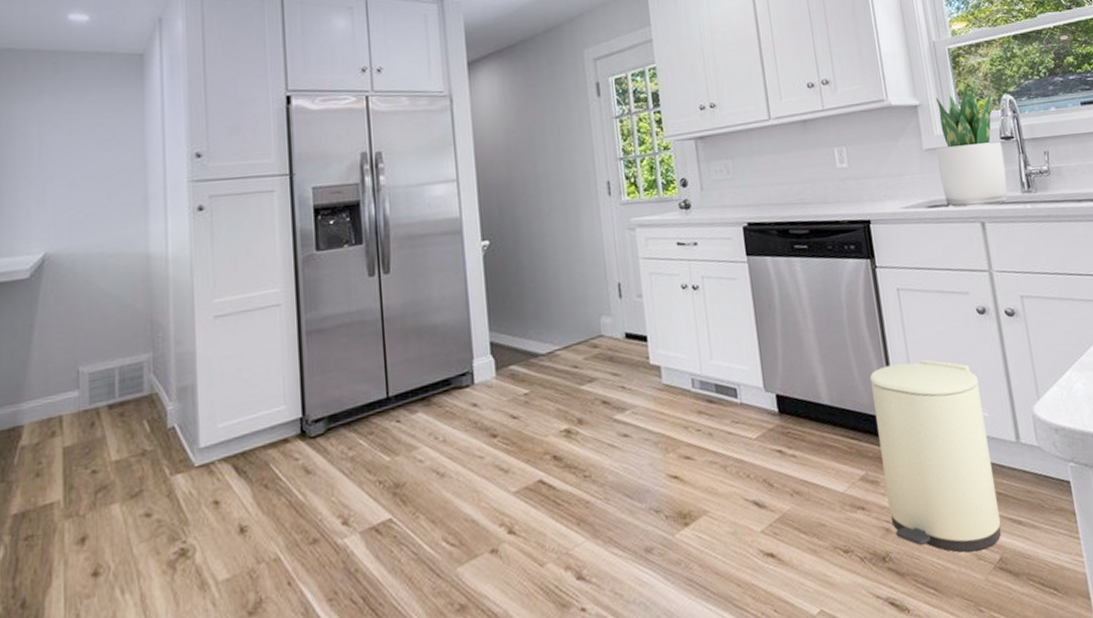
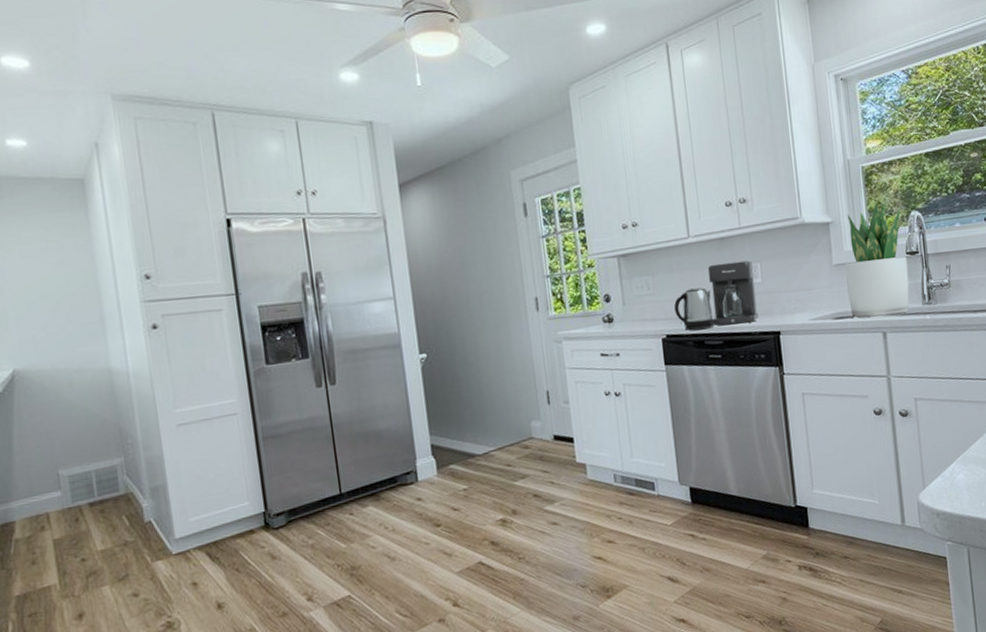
kettle: none [755,171,798,218] -> present [673,287,714,330]
coffee maker: none [790,144,847,213] -> present [707,260,759,326]
pedal bin: present [869,359,1002,553] -> none [774,455,884,617]

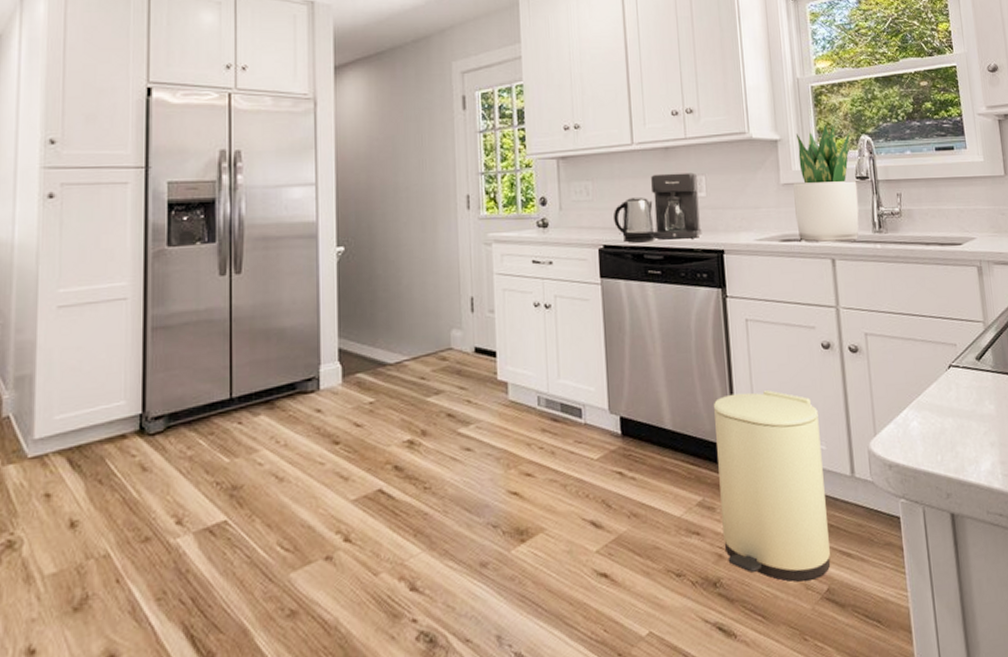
pedal bin: none [774,455,884,617] -> present [713,390,831,582]

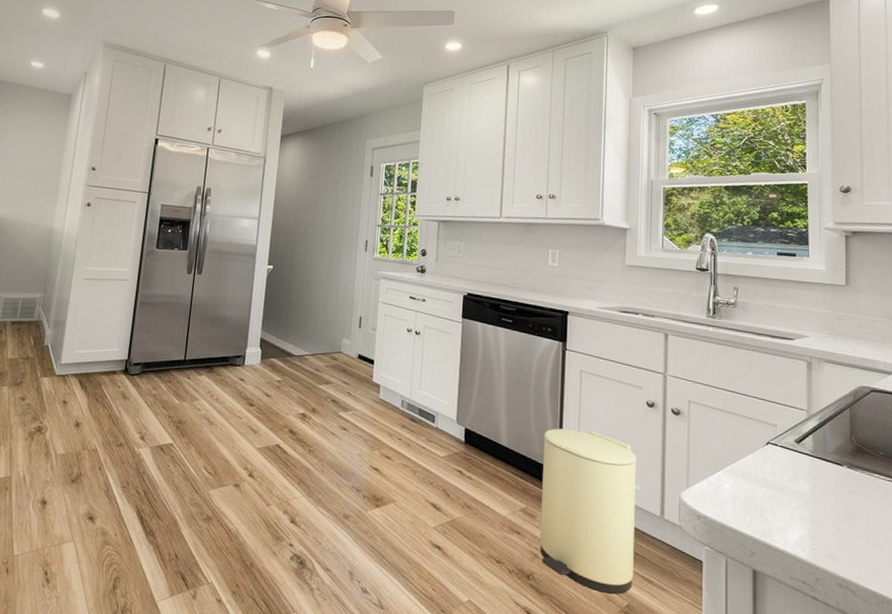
kettle: present [613,196,655,243] -> none [477,259,512,296]
coffee maker: present [650,172,702,239] -> none [508,243,553,299]
planter: present [793,125,859,242] -> none [636,221,697,321]

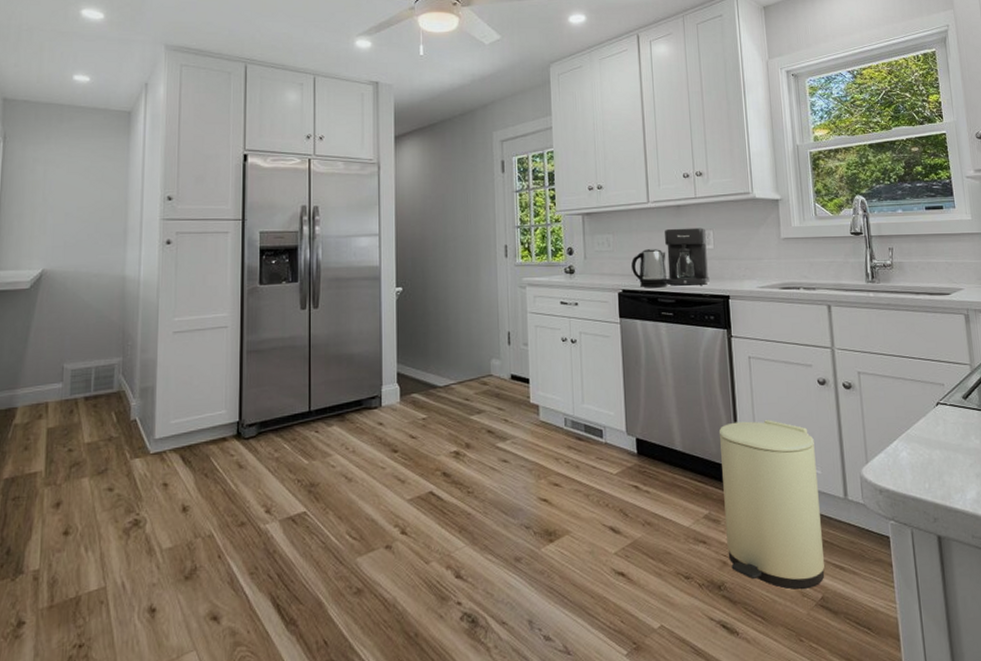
kettle: none [477,259,512,296] -> present [630,248,668,288]
coffee maker: none [508,243,553,299] -> present [664,227,710,285]

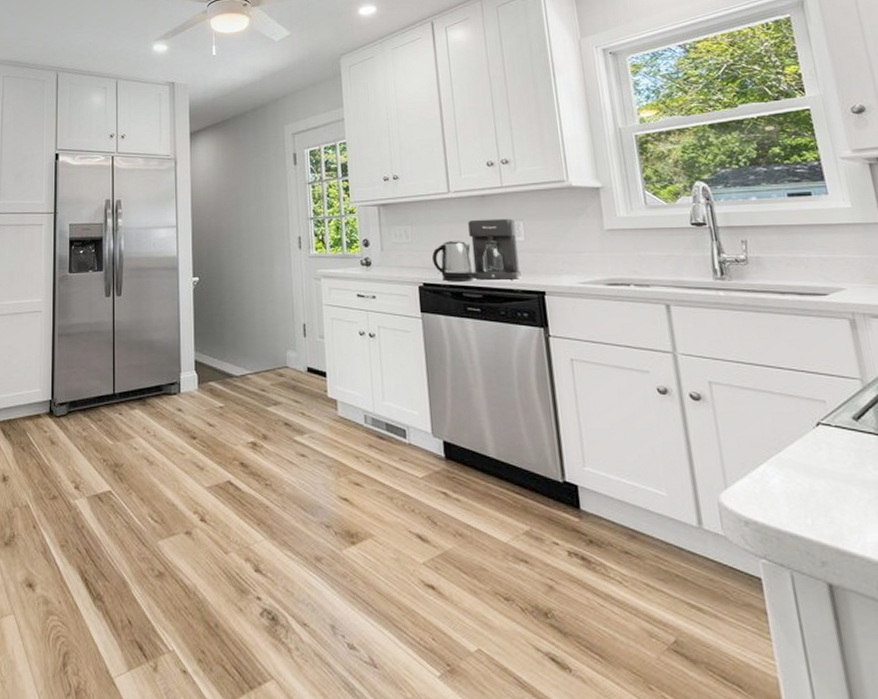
pedal bin: present [718,420,825,589] -> none [538,430,678,628]

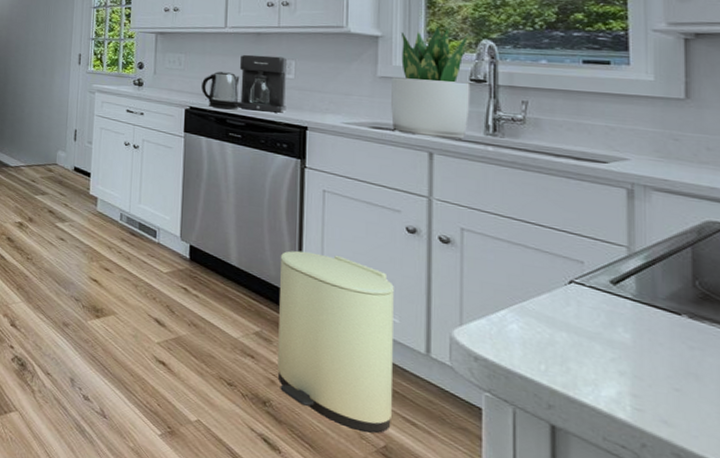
pedal bin: none [538,430,678,628] -> present [277,250,394,433]
planter: none [618,172,697,287] -> present [391,26,471,139]

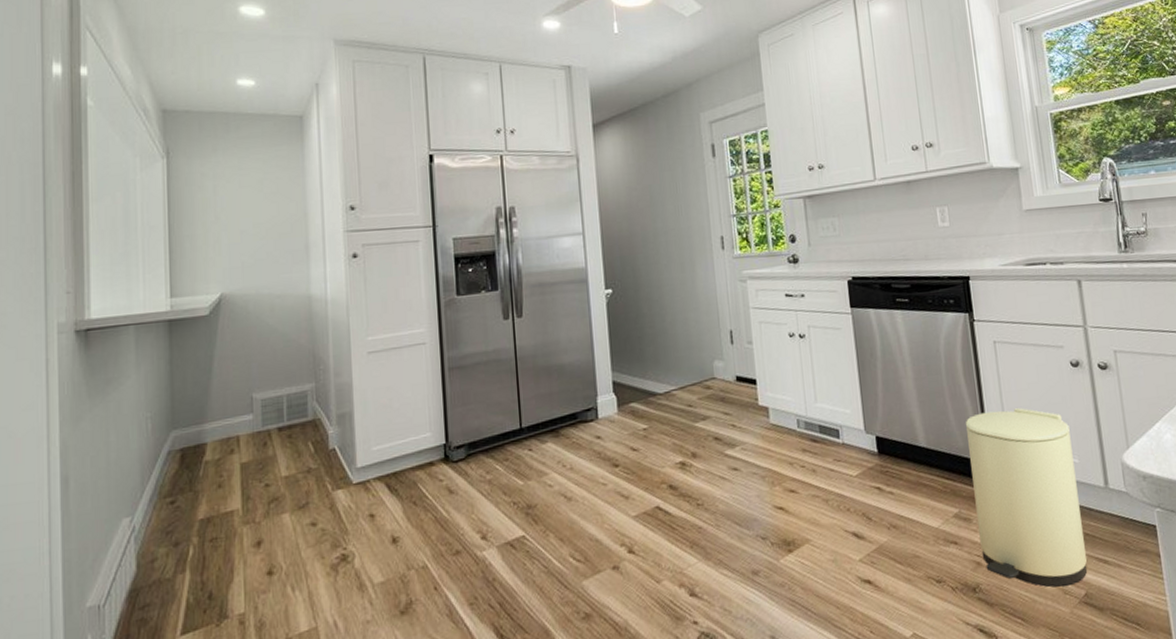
kettle: present [200,71,240,110] -> none [859,229,901,273]
coffee maker: present [236,54,288,113] -> none [894,204,947,269]
planter: present [391,26,471,139] -> none [1036,150,1104,265]

